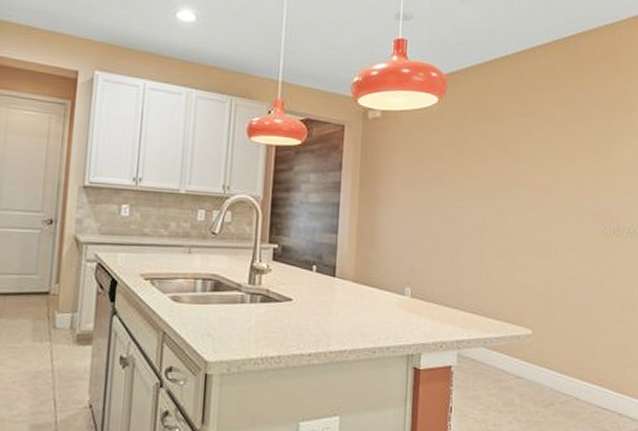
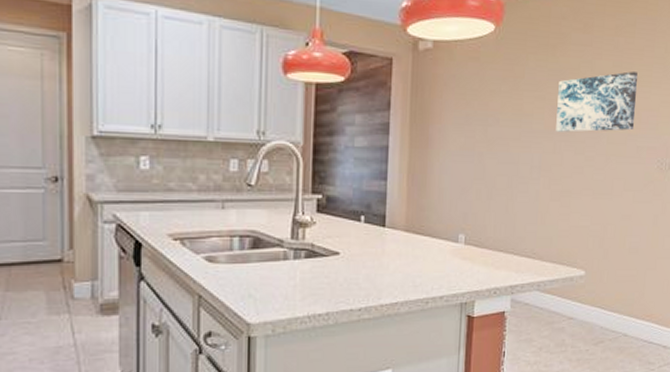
wall art: none [498,140,577,196] -> present [556,71,638,132]

